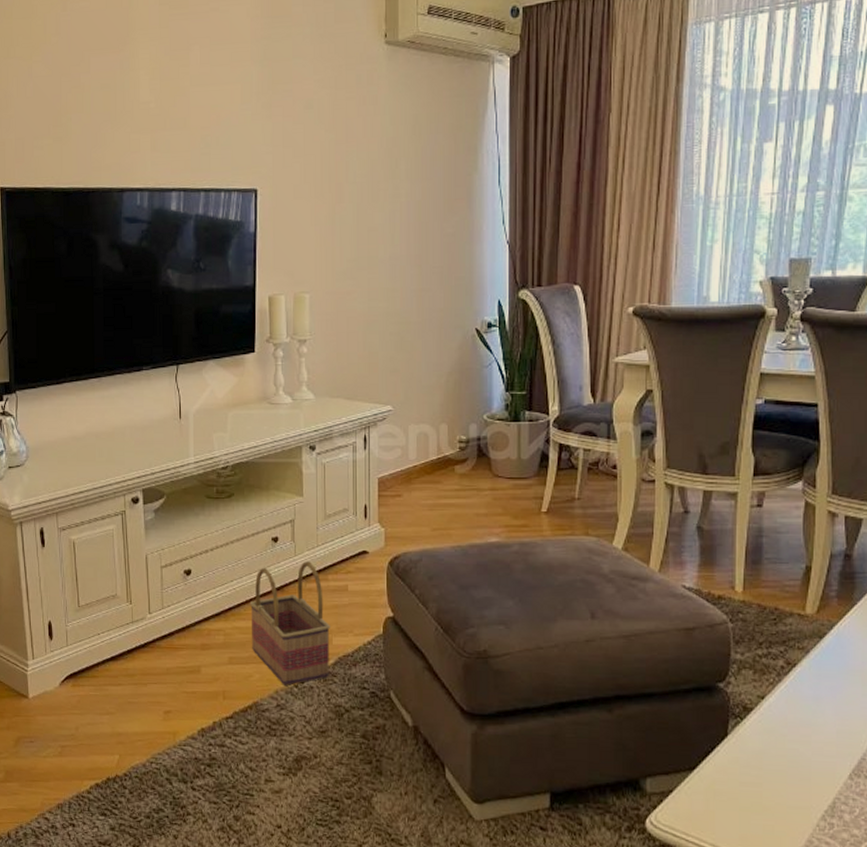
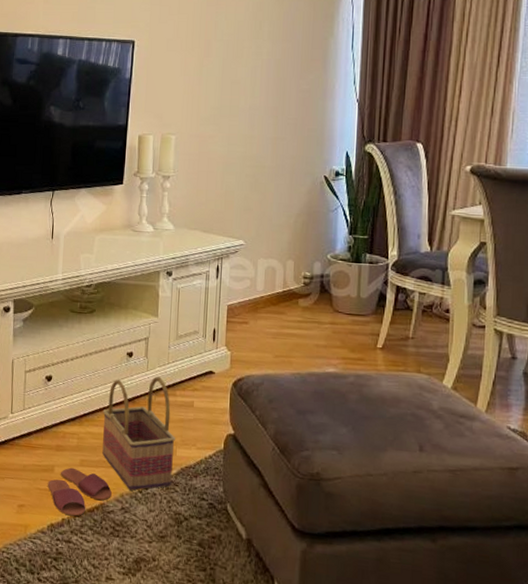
slippers: none [195,666,265,719] -> present [48,467,112,517]

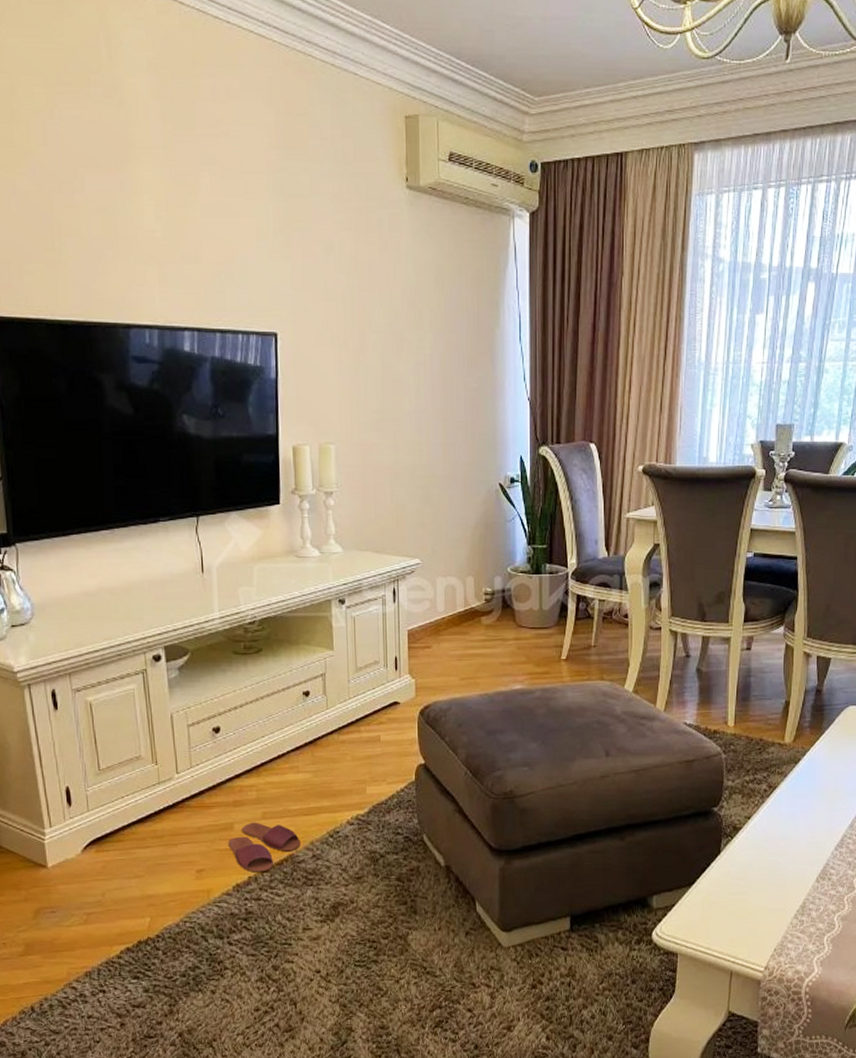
basket: present [102,376,175,491] -> none [282,714,364,836]

